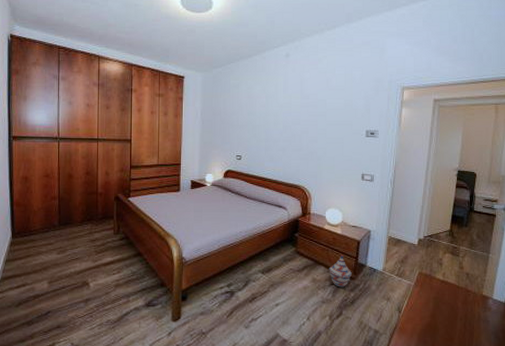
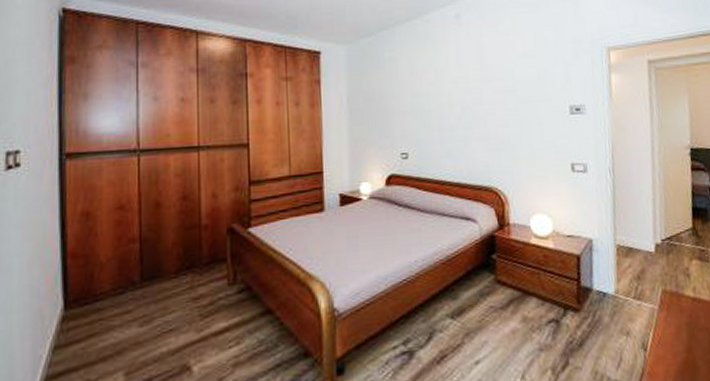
woven basket: present [329,254,352,288] -> none [543,277,575,325]

